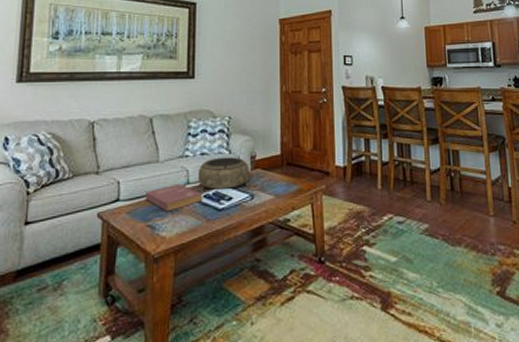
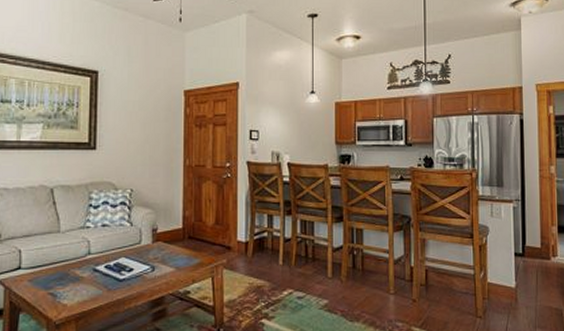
book: present [145,183,203,212] -> none [47,253,104,281]
decorative bowl: present [197,157,251,193] -> none [98,229,152,263]

